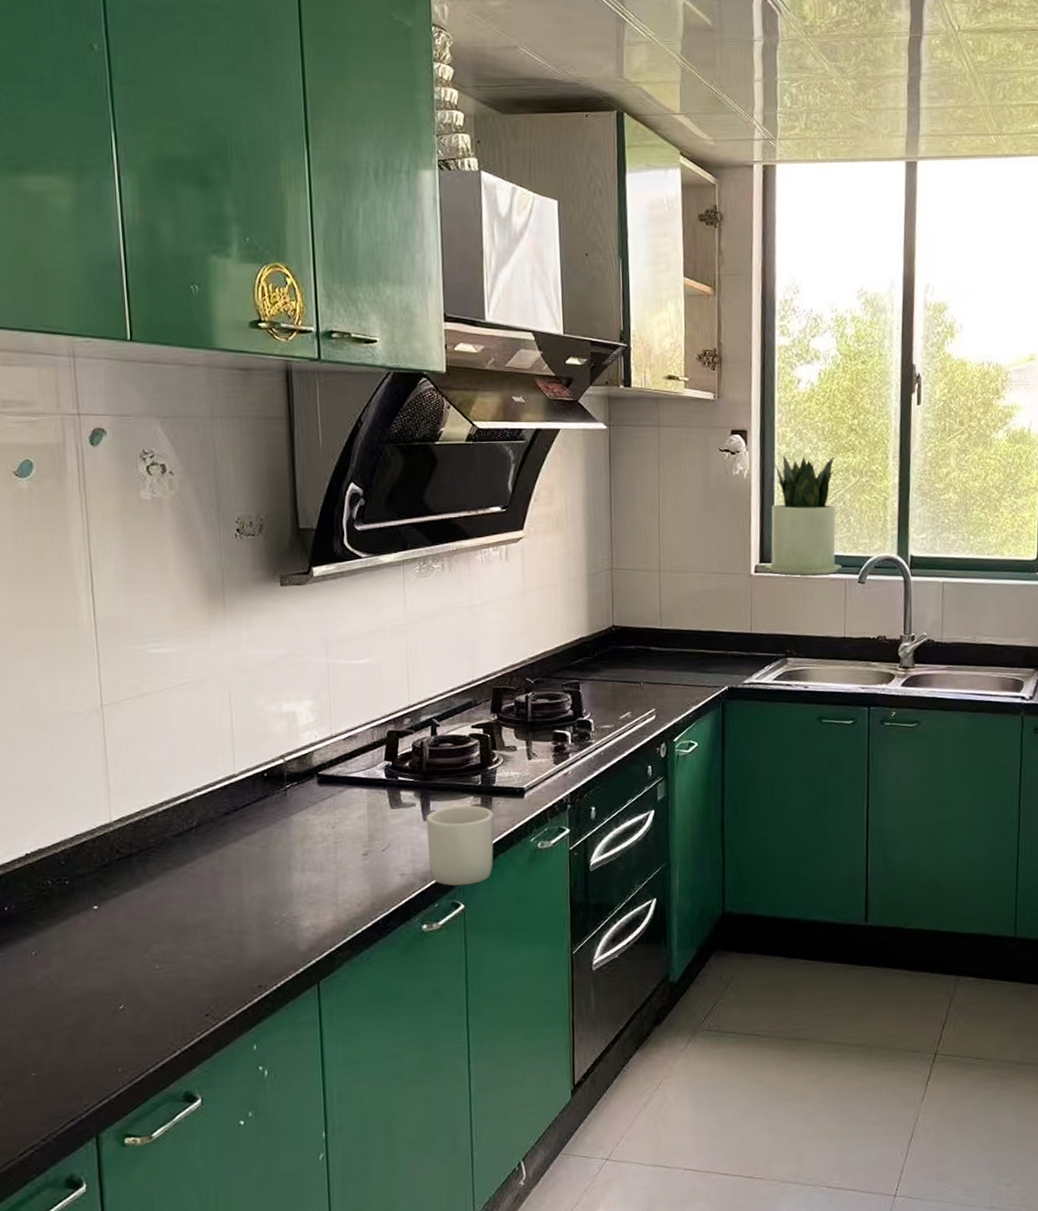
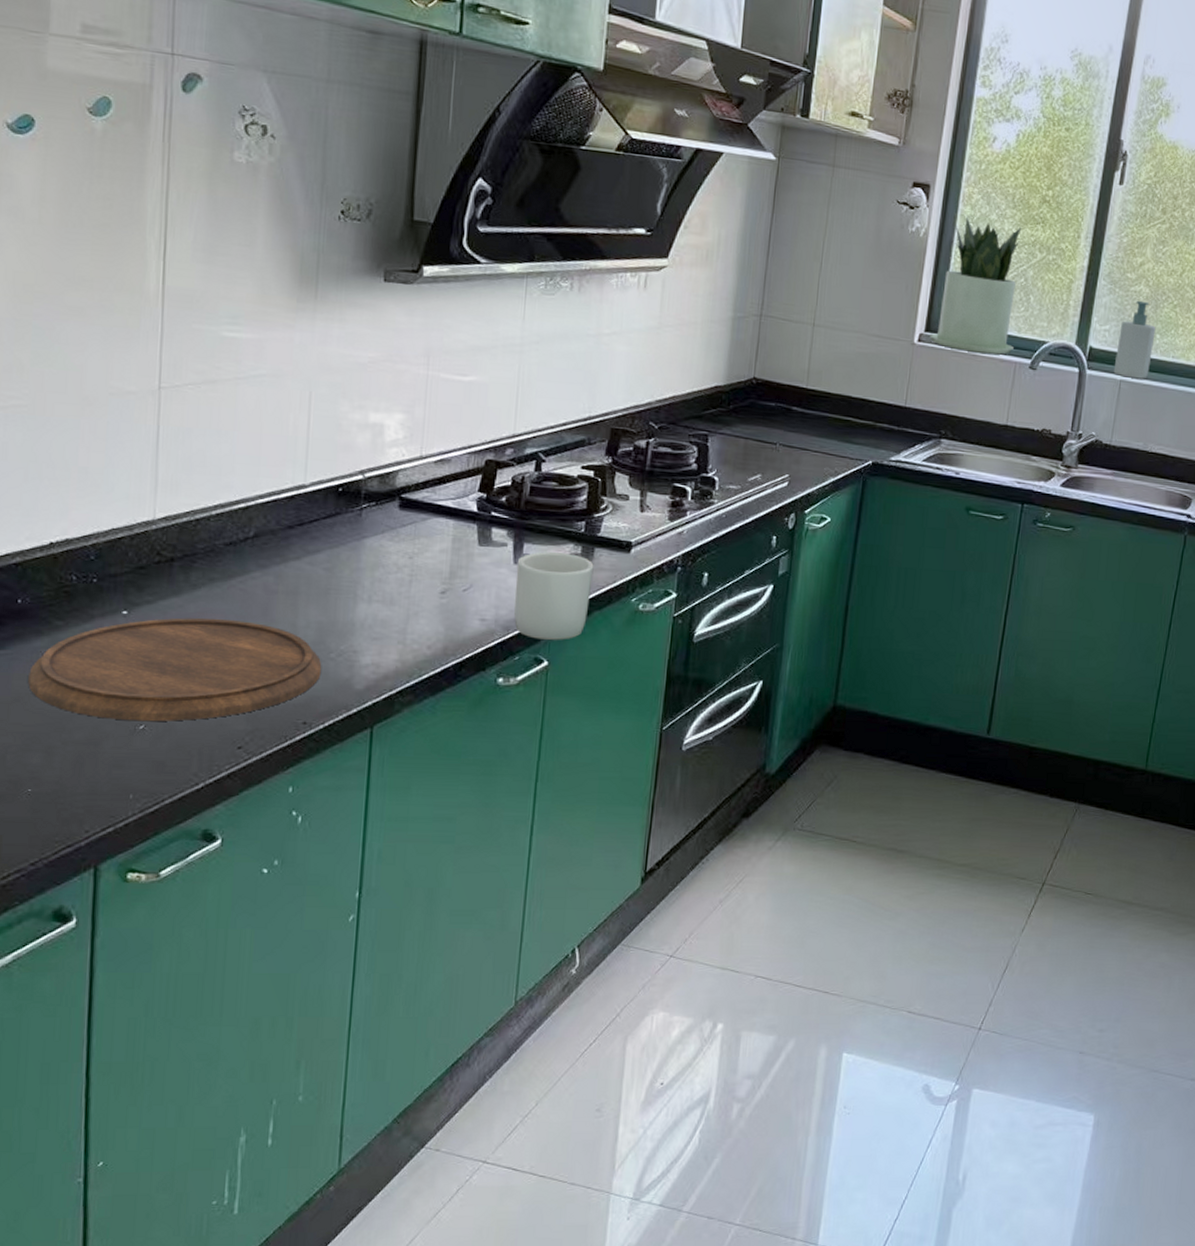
cutting board: none [21,902,269,1004] -> present [28,617,322,722]
soap bottle: none [935,507,969,579] -> present [1113,300,1156,379]

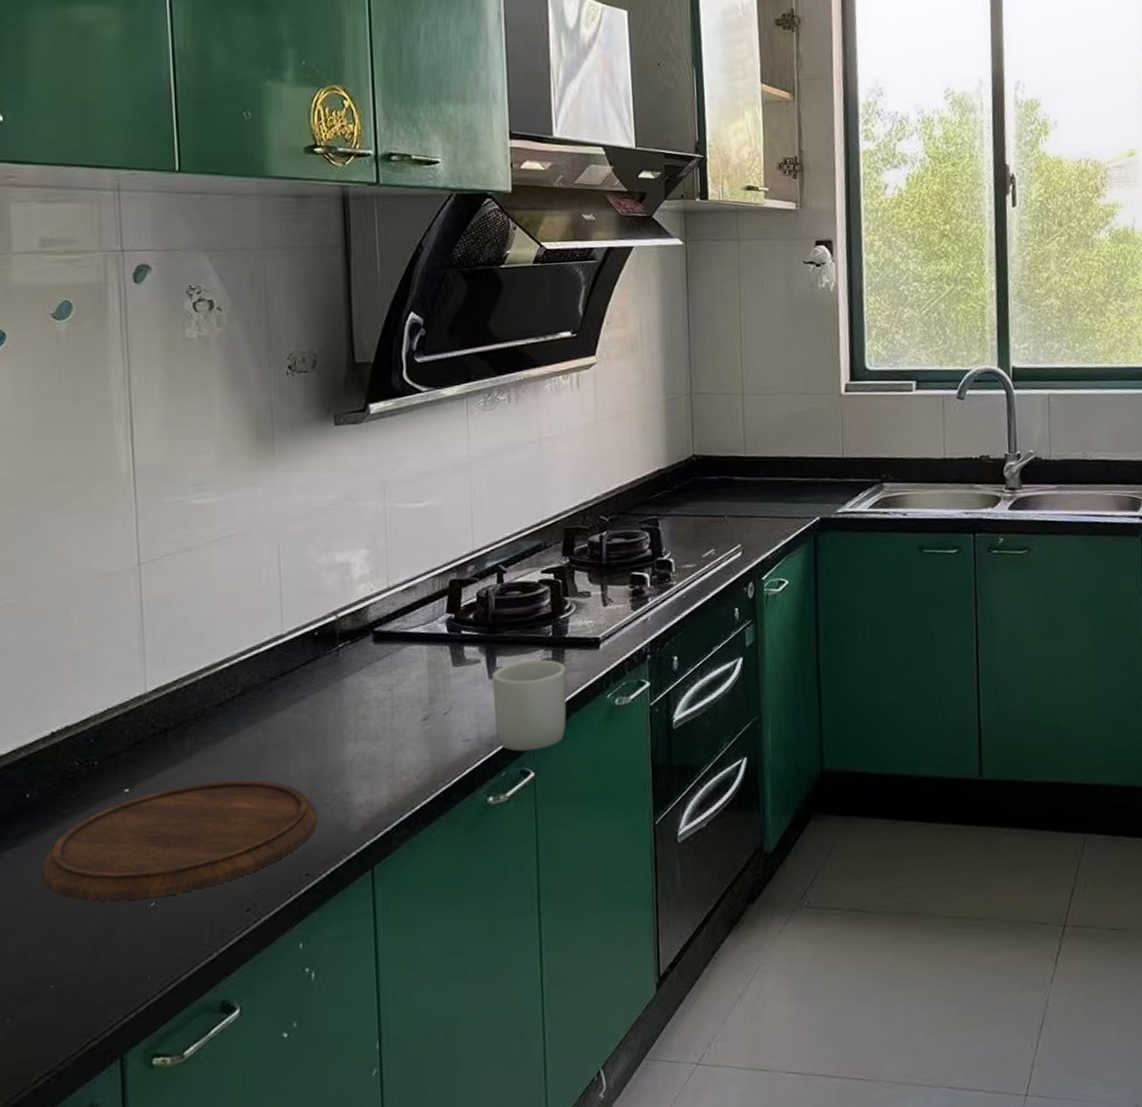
planter: present [929,217,1022,355] -> none [855,264,939,394]
soap bottle: present [1113,300,1156,379] -> none [1038,313,1075,391]

